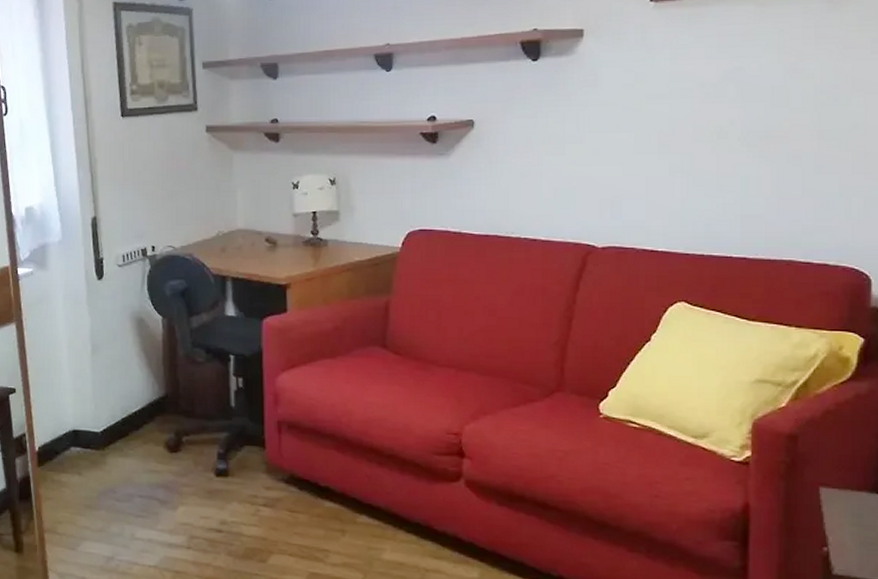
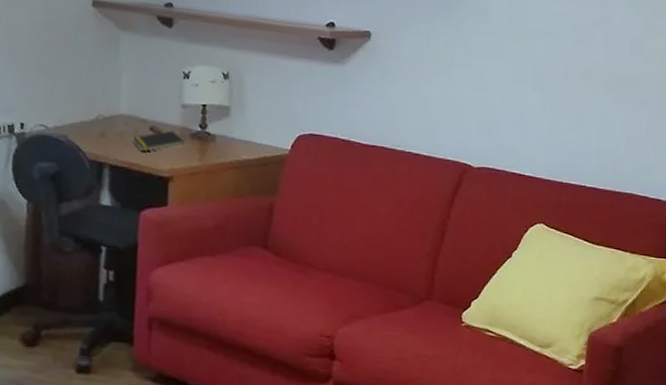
notepad: none [251,240,299,263] -> present [132,130,185,152]

